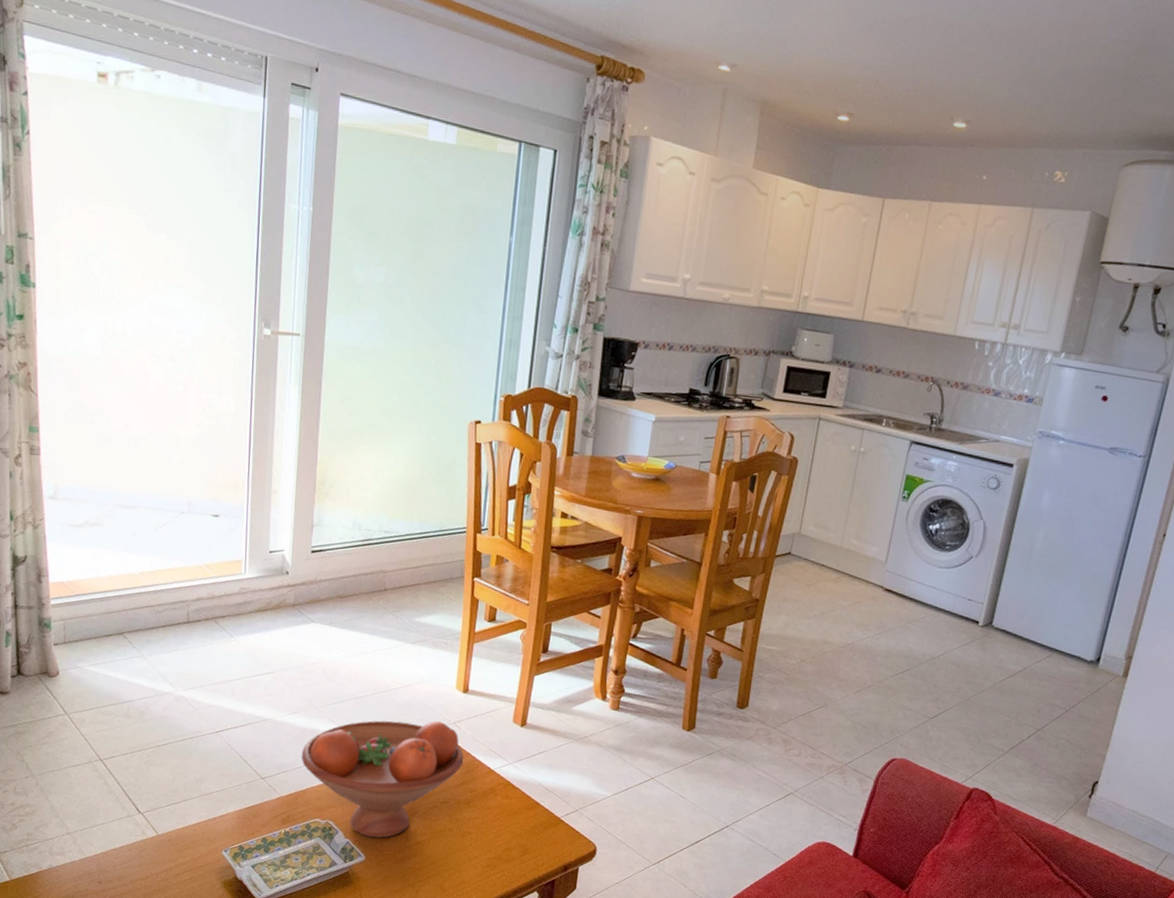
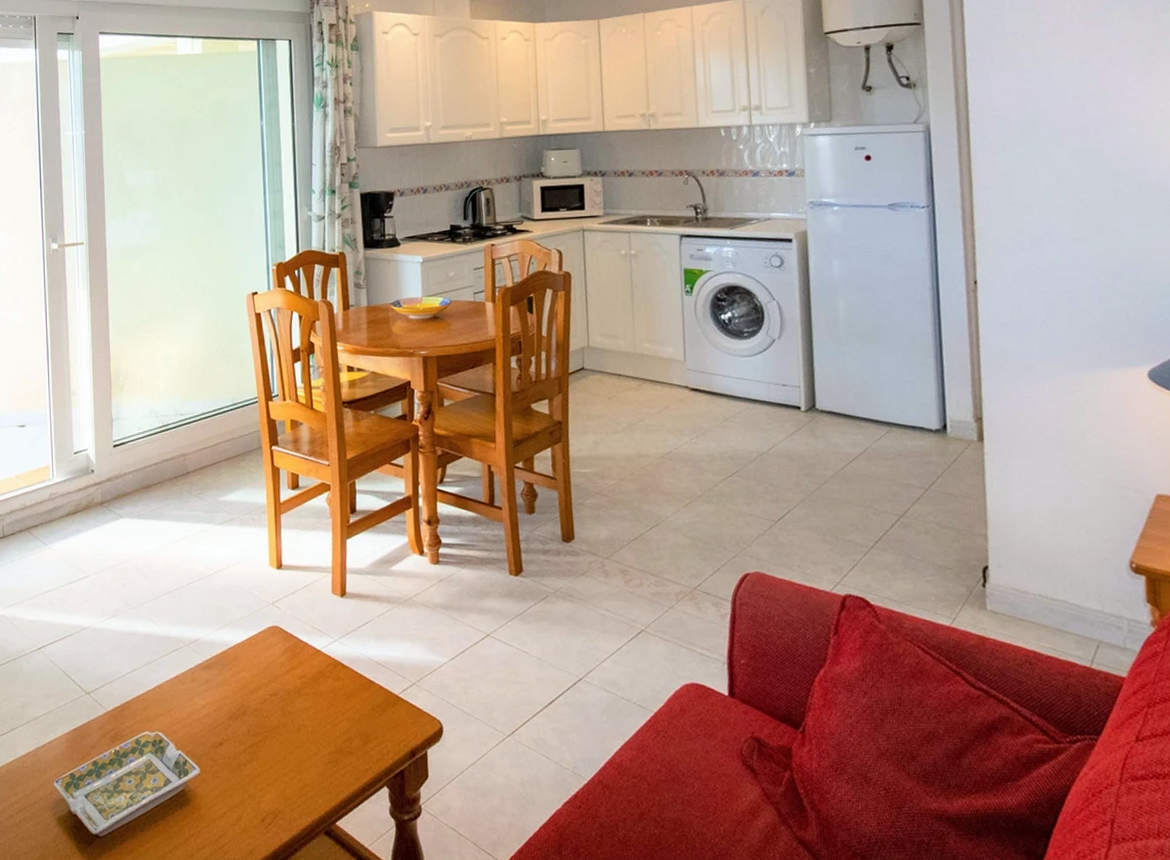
fruit bowl: present [301,720,464,838] -> none [123,603,288,746]

